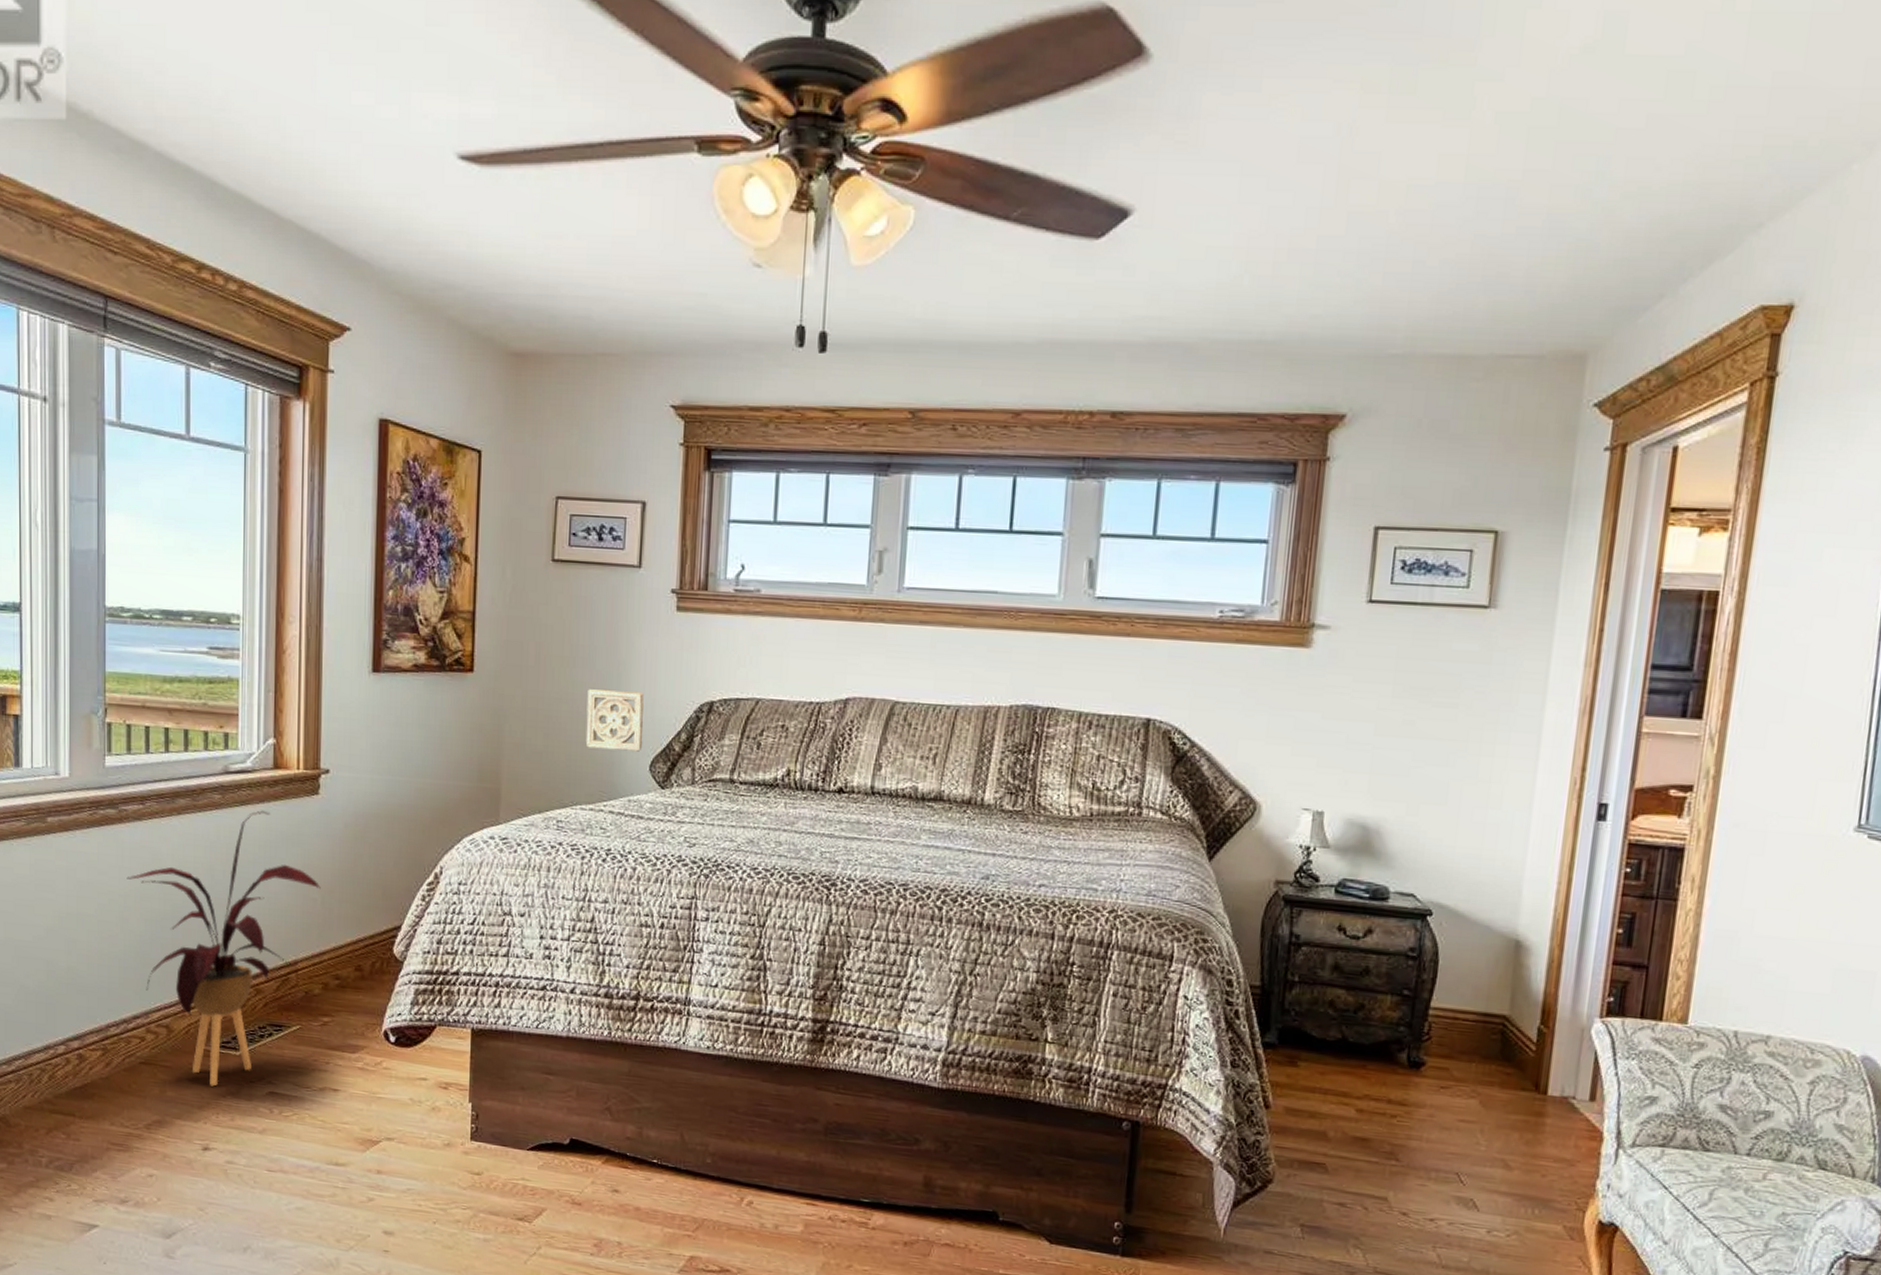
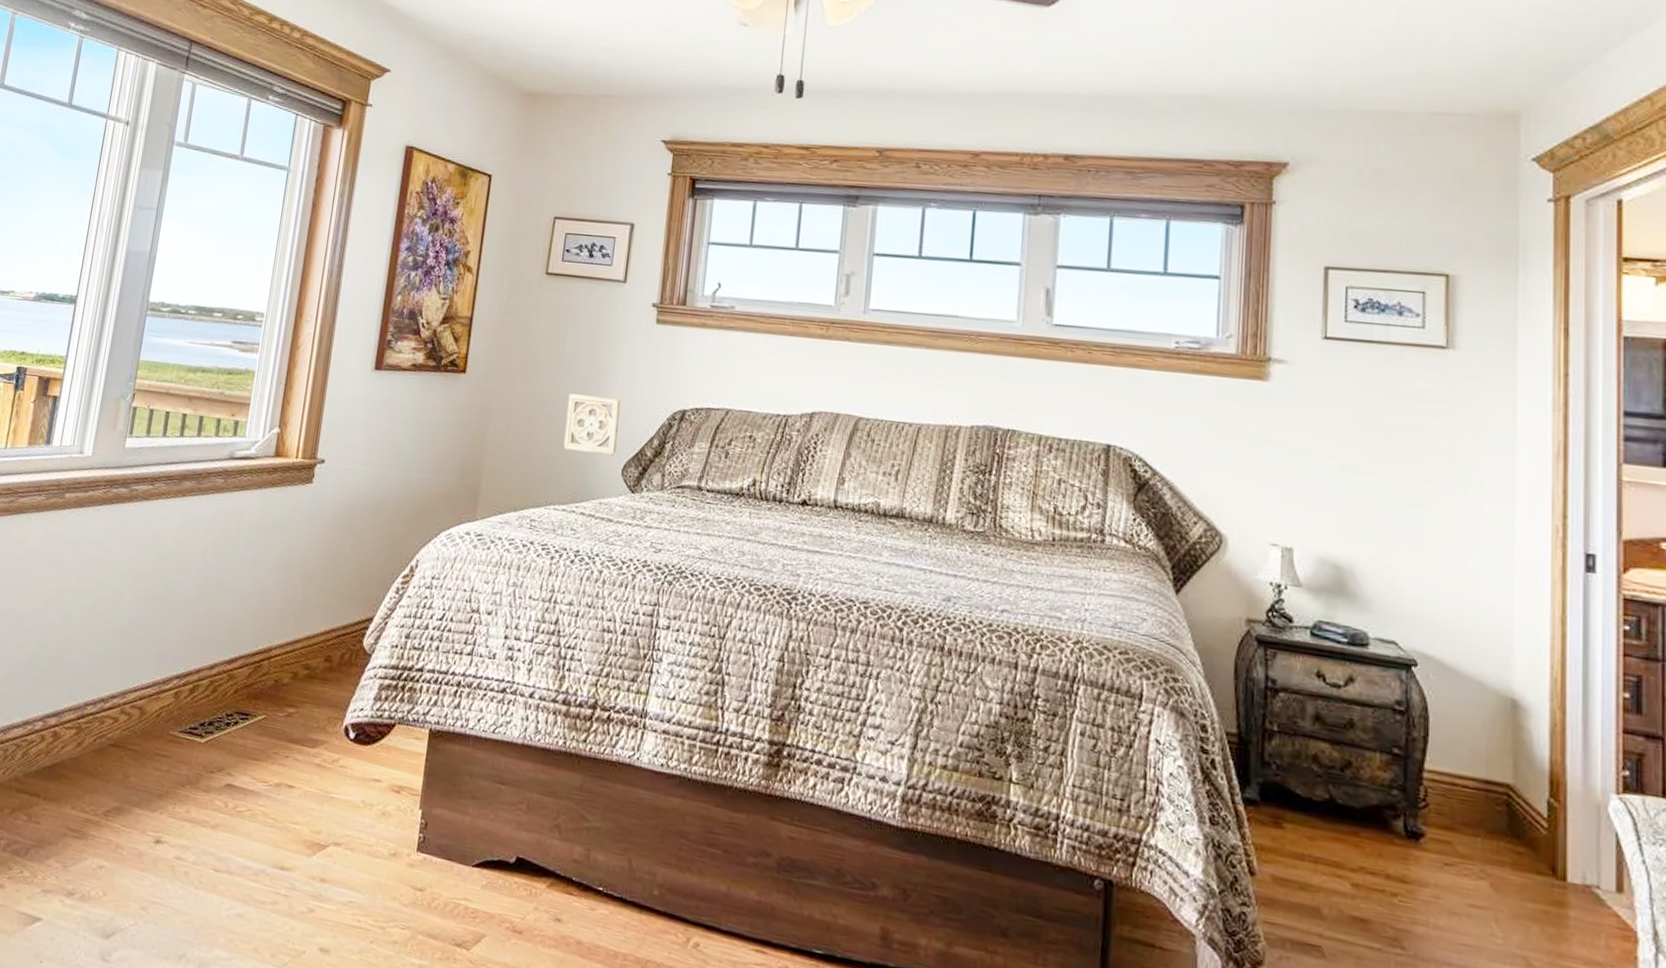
house plant: present [126,810,321,1087] -> none [127,496,303,775]

